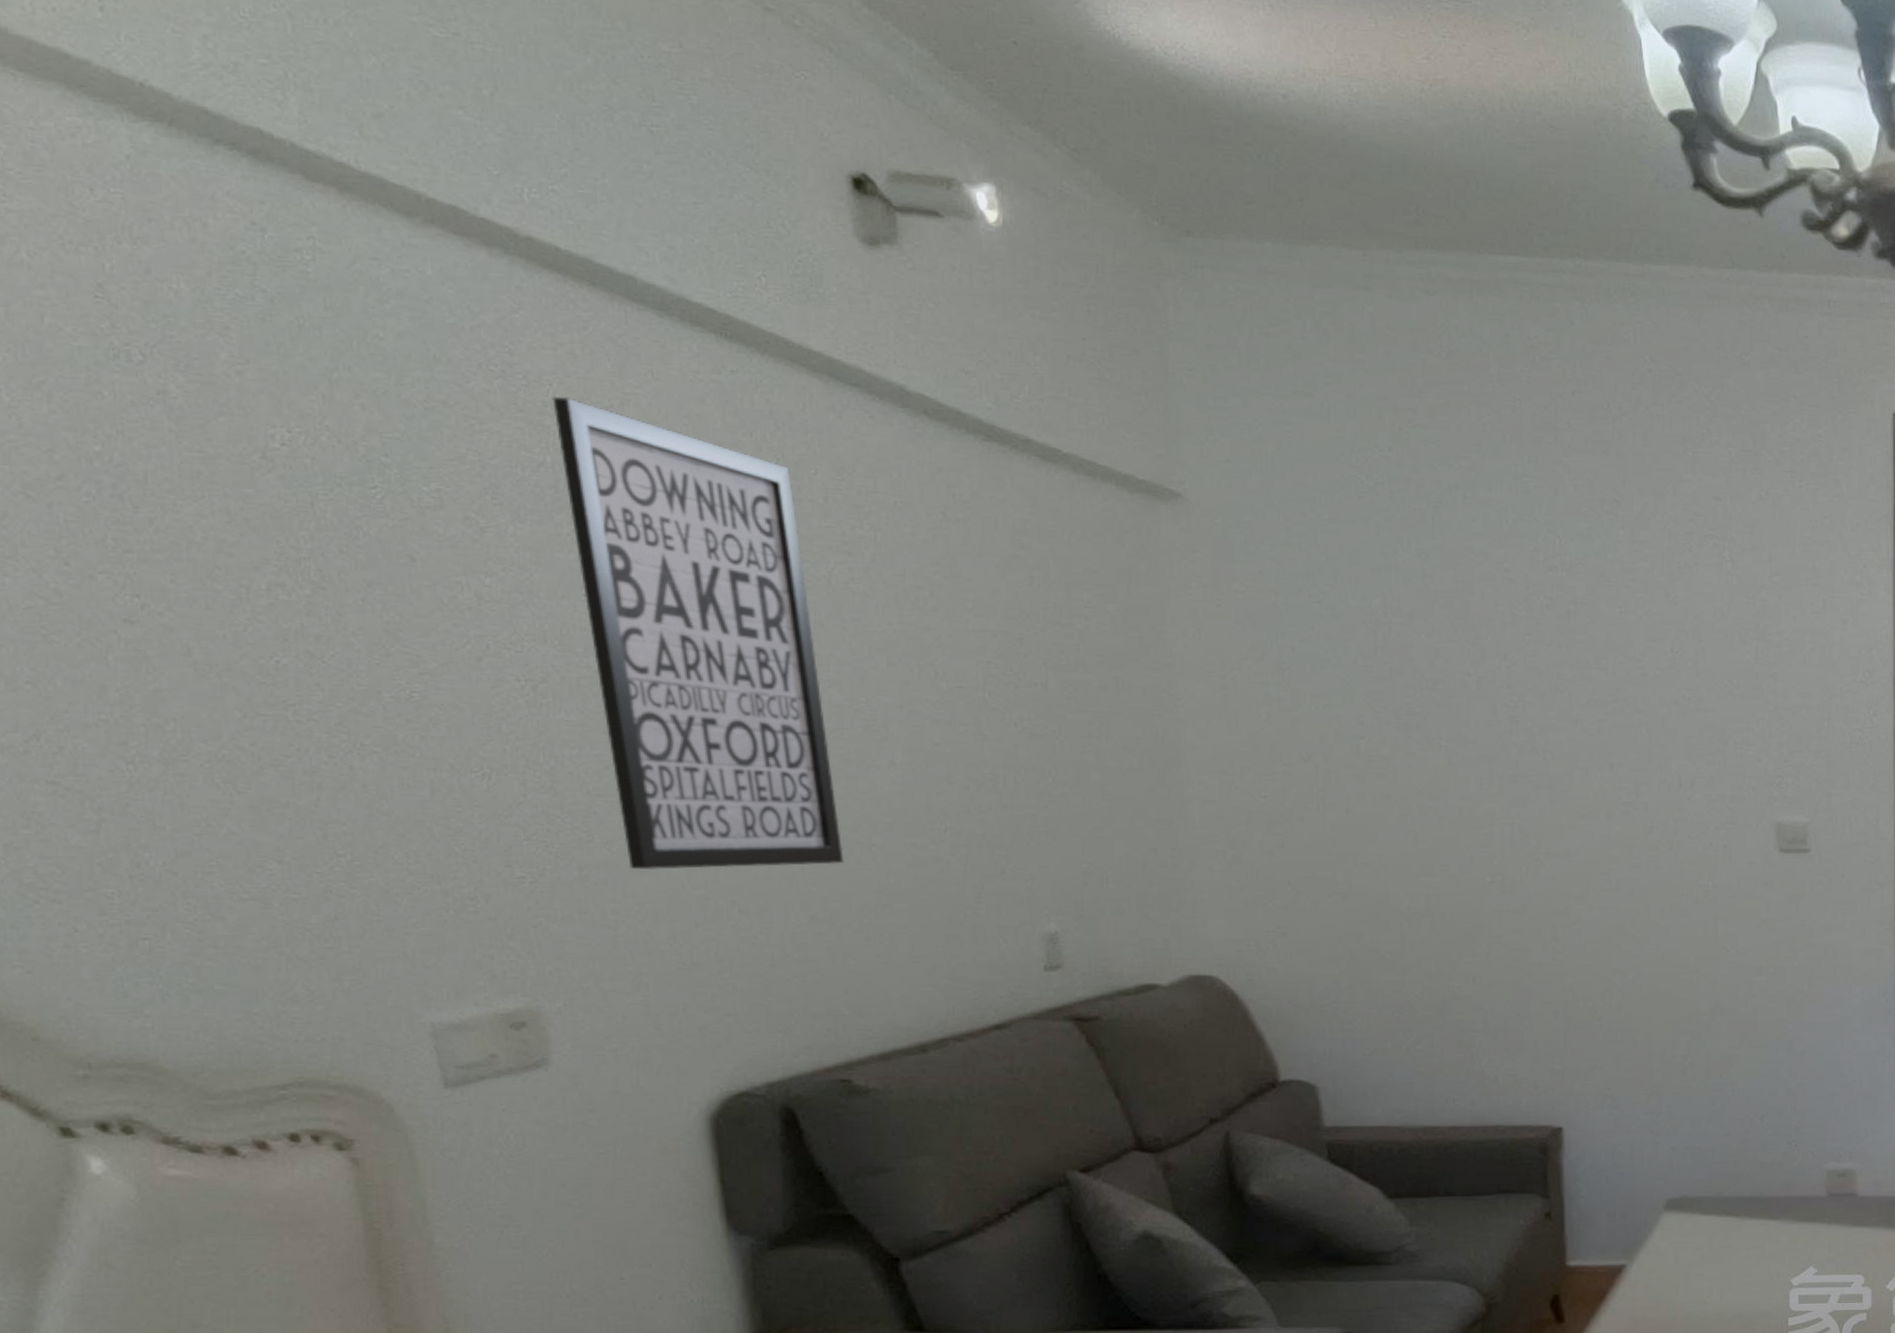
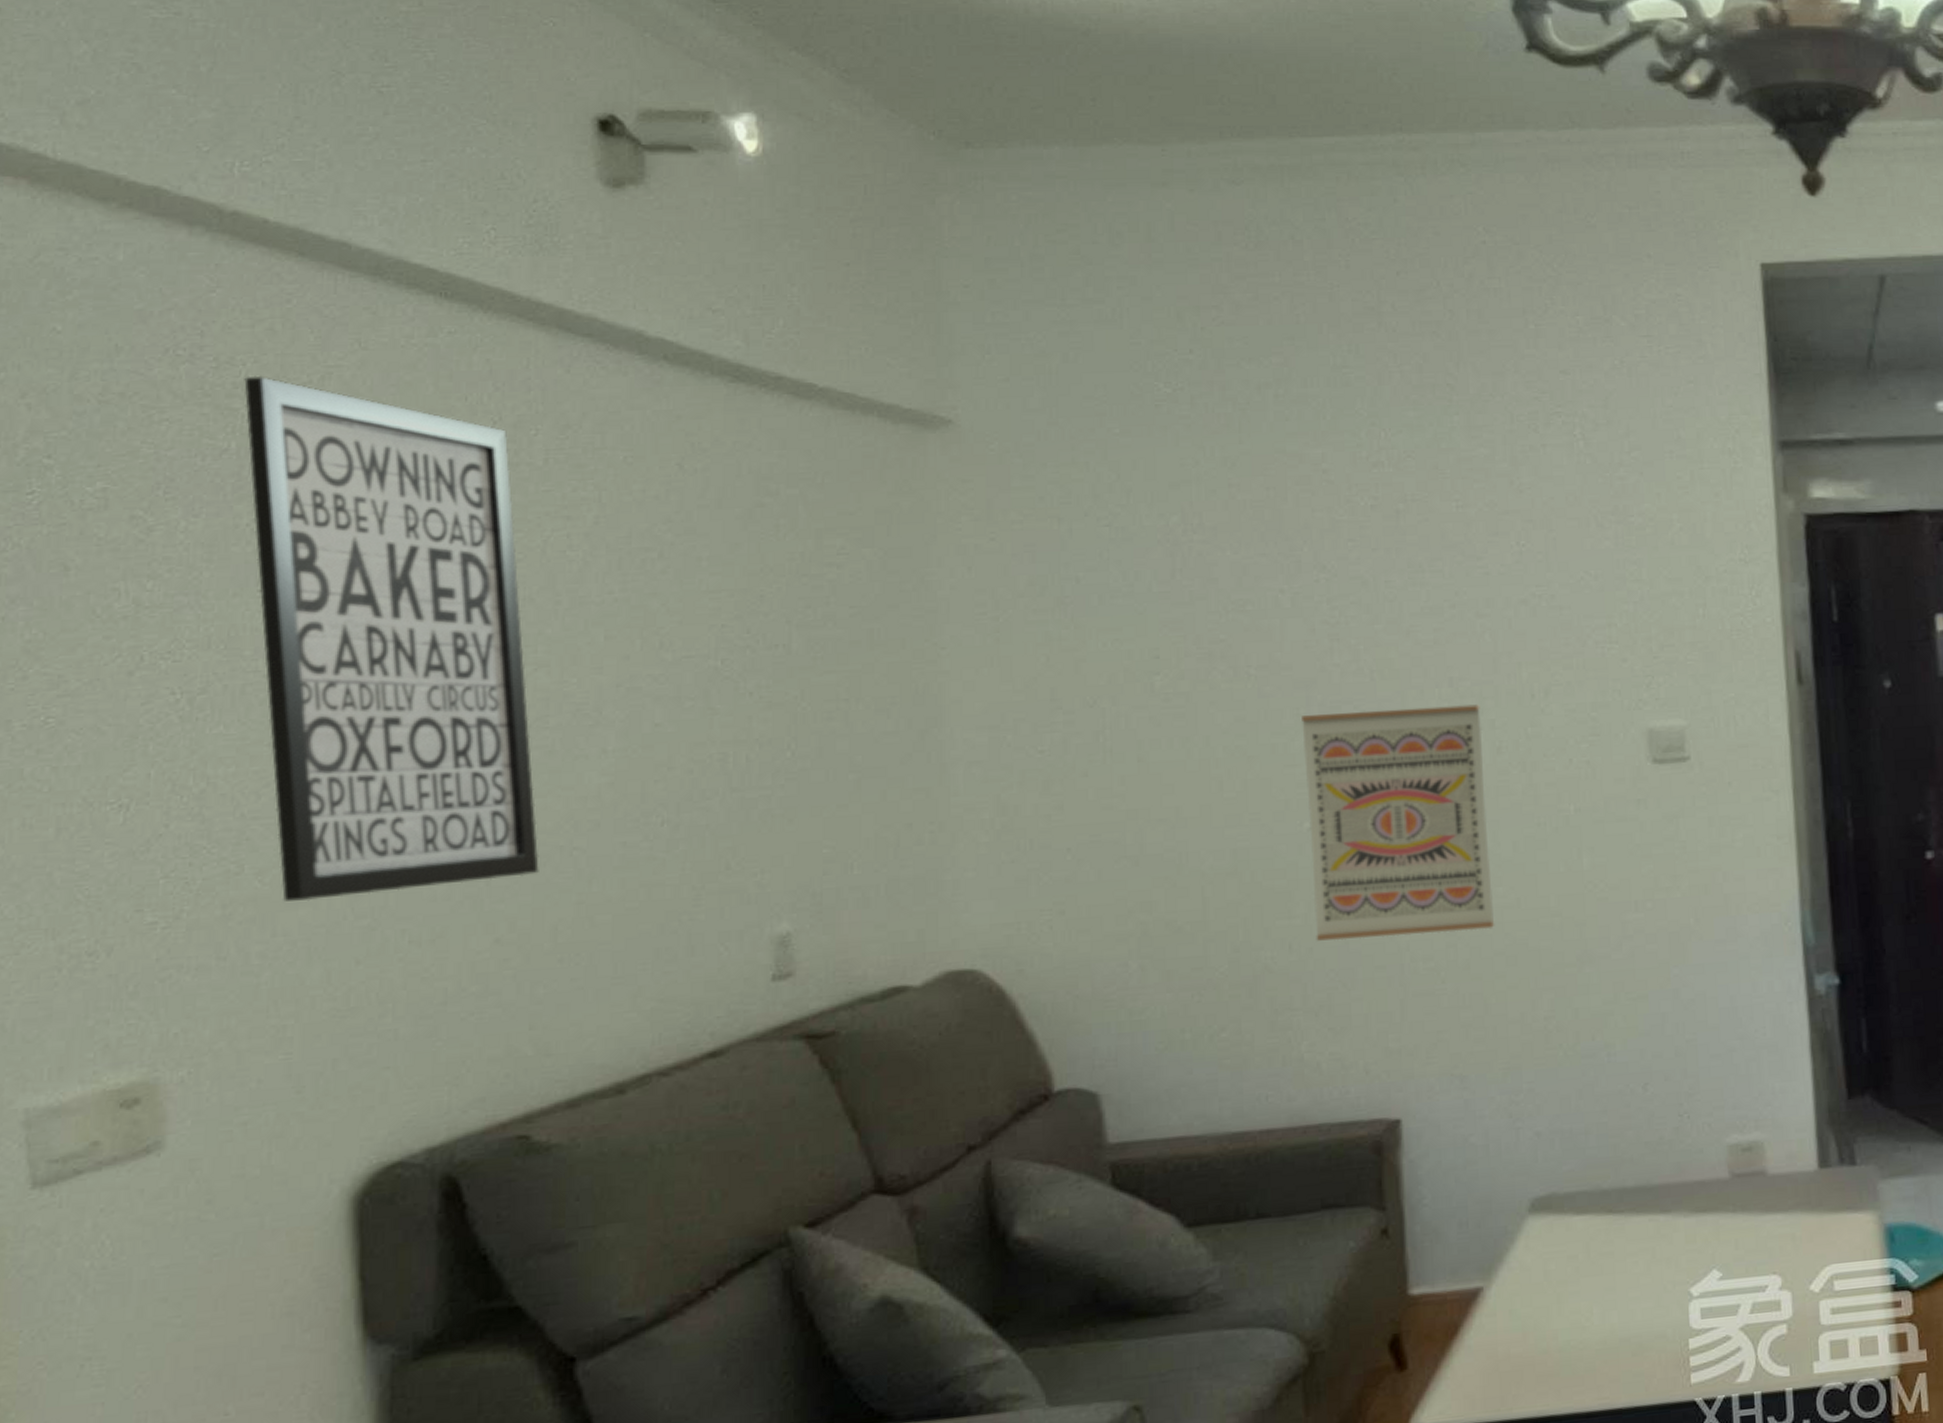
wall art: none [1485,785,1644,980] -> present [1302,704,1495,941]

